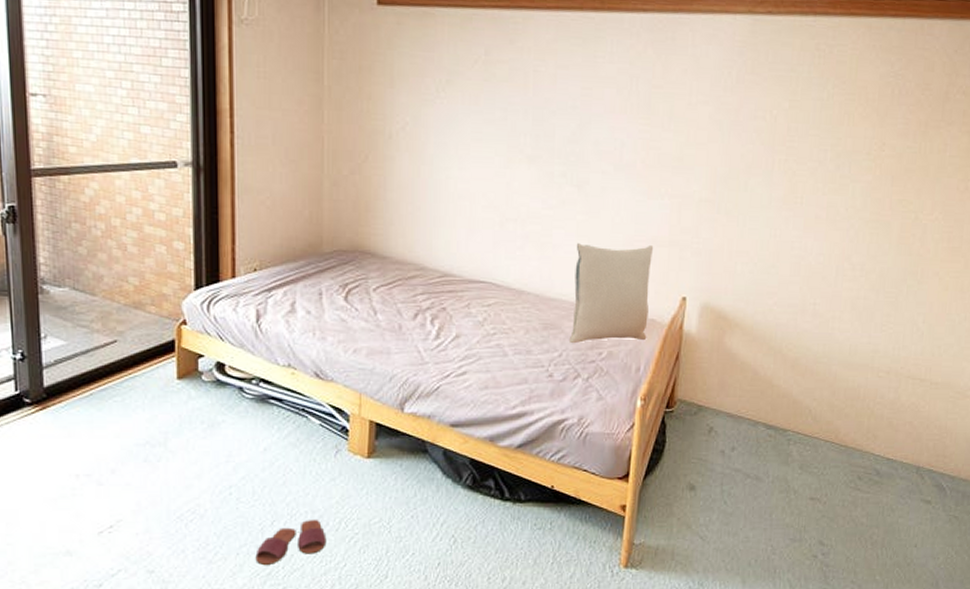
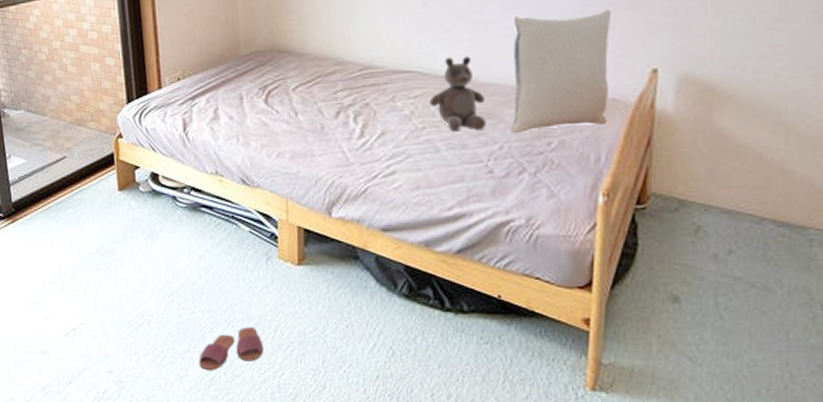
stuffed animal: none [500,272,549,339] -> present [429,56,486,132]

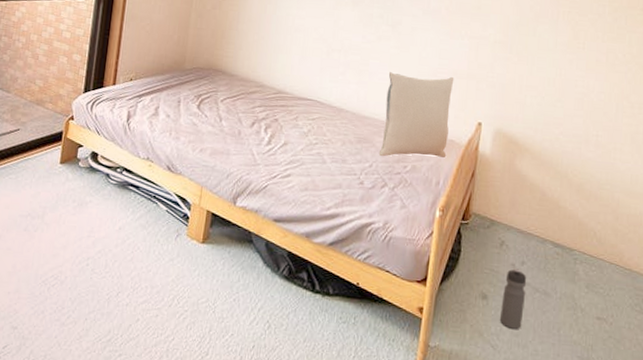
slippers: present [199,326,264,370] -> none [100,293,161,332]
stuffed animal: present [429,56,486,132] -> none [322,93,363,150]
water bottle: none [698,258,737,336] -> present [499,267,527,329]

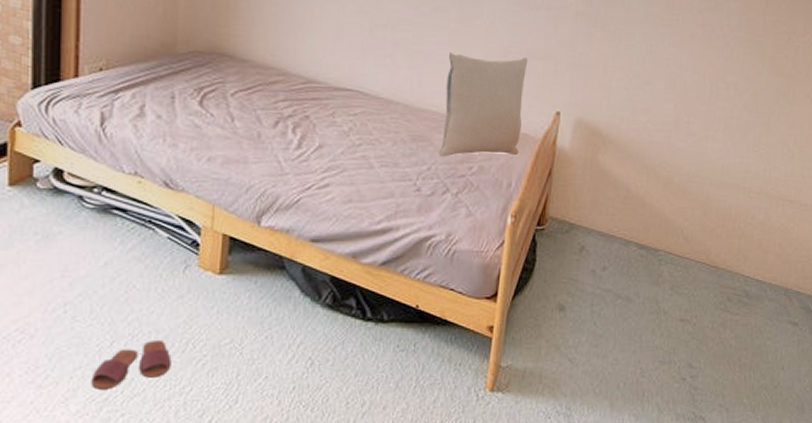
slippers: none [100,293,161,332] -> present [91,339,172,389]
water bottle: present [499,267,527,329] -> none [577,274,608,339]

